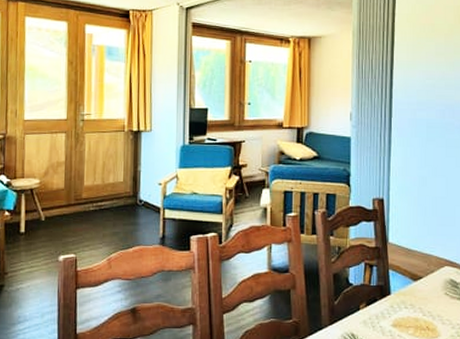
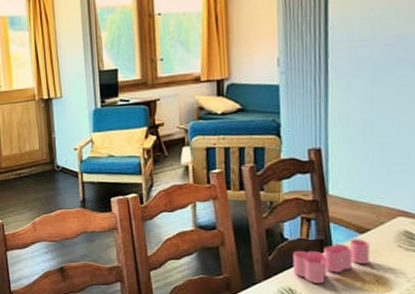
cup: none [356,286,422,329] -> present [292,239,370,283]

